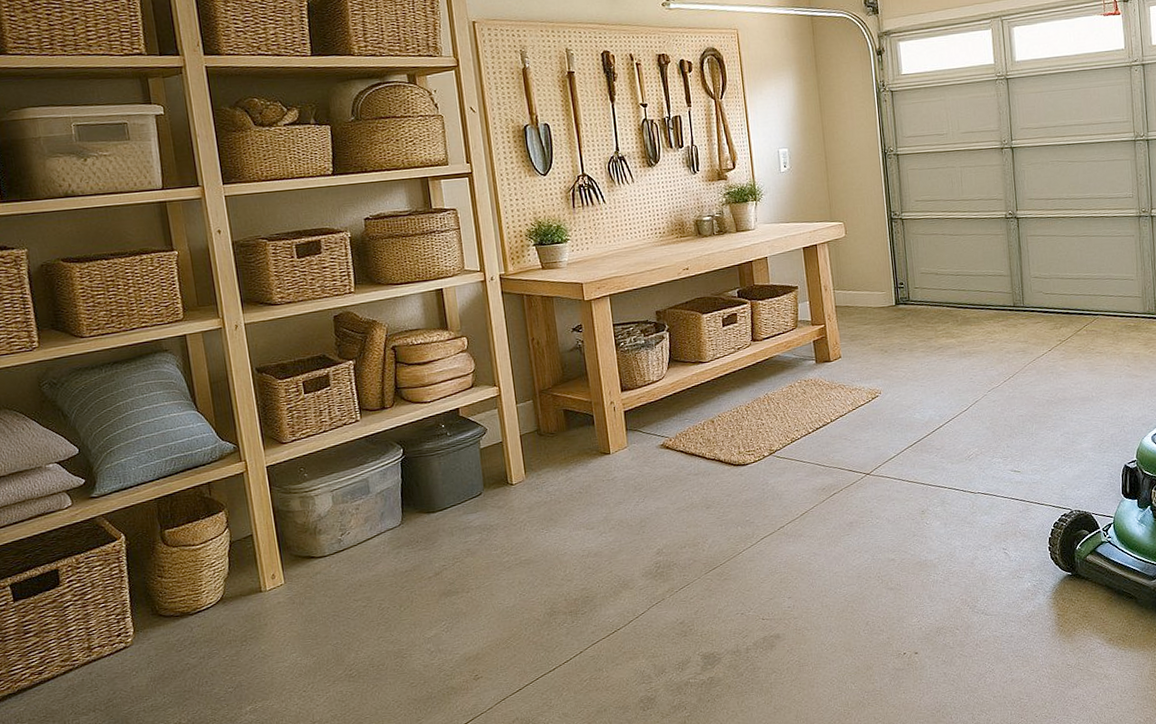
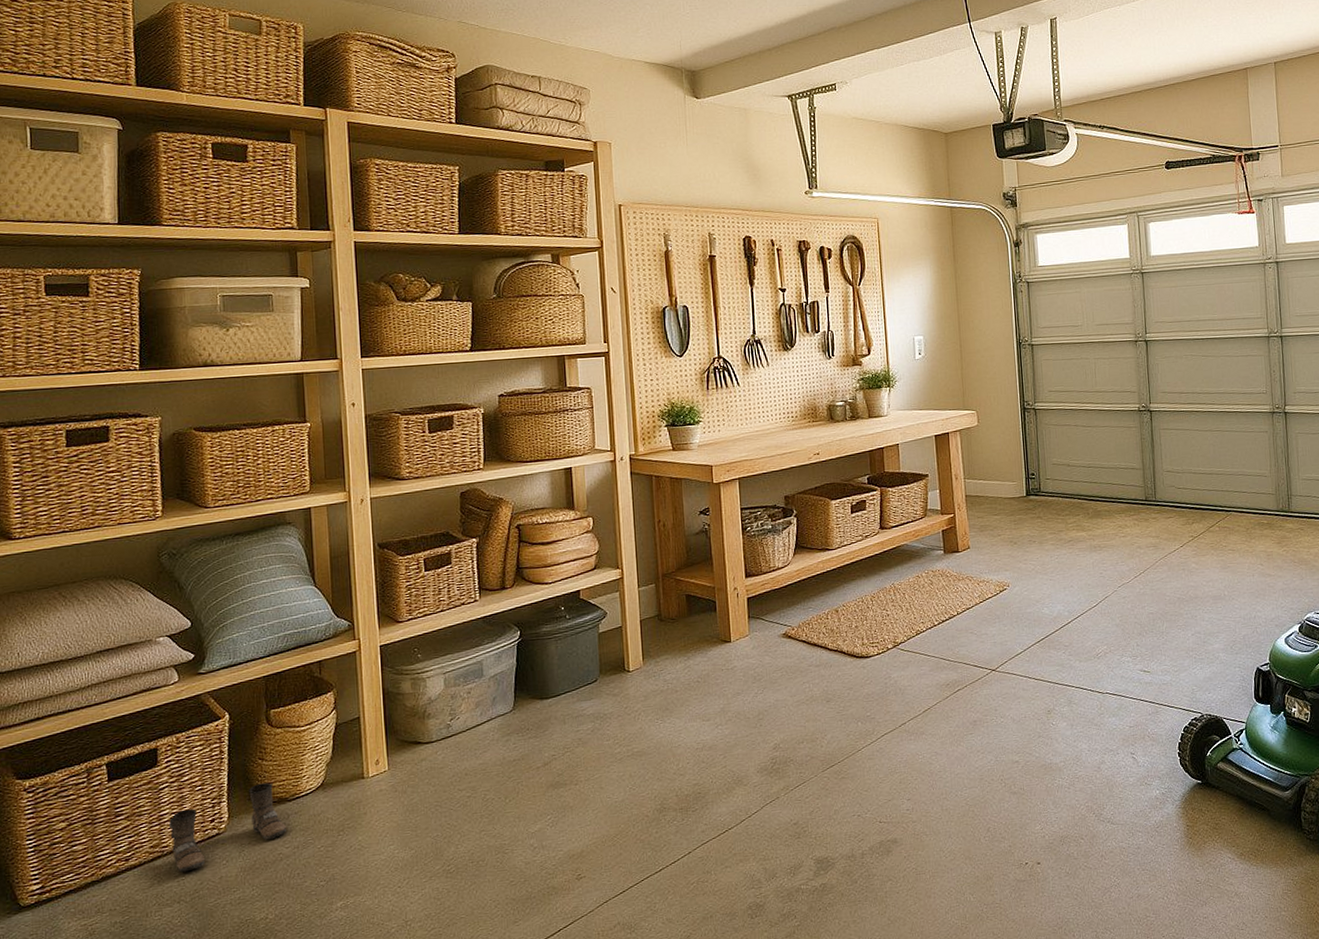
boots: none [77,598,191,684] -> present [169,782,286,873]

